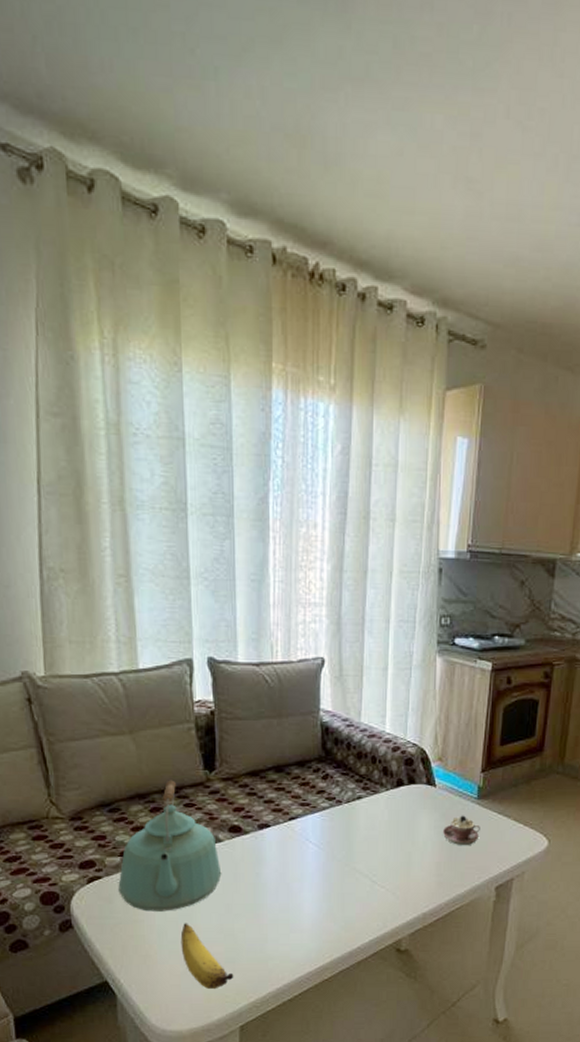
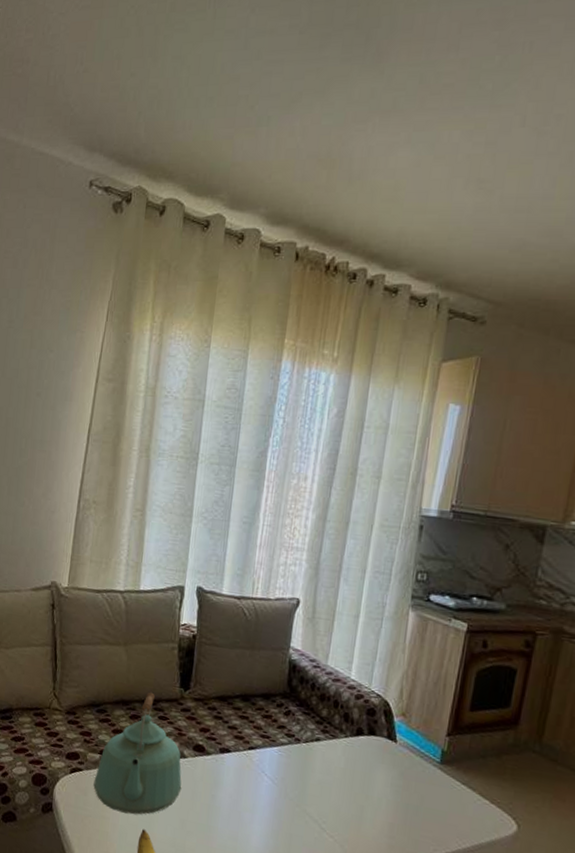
teacup: present [442,815,480,845] -> none [398,777,441,812]

